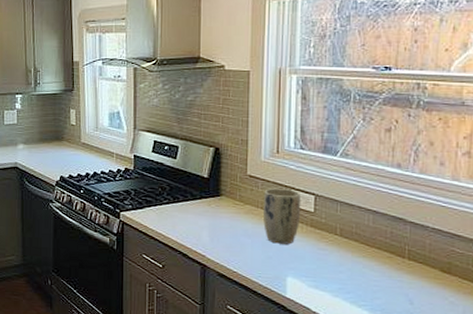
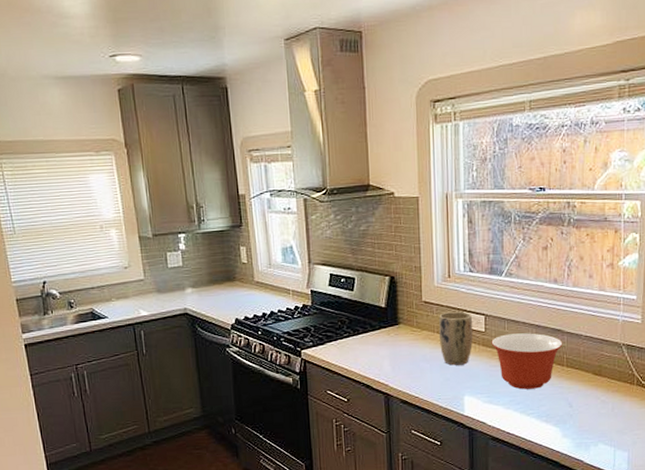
mixing bowl: none [320,217,405,279] -> present [491,333,563,390]

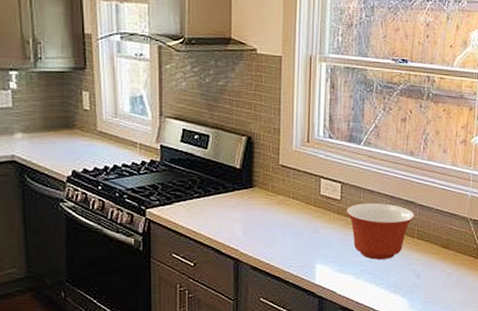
plant pot: present [438,312,473,365] -> none [294,178,329,233]

